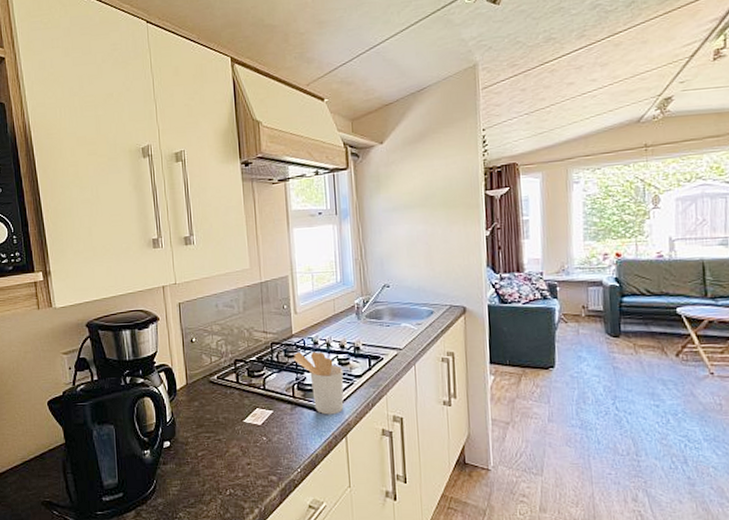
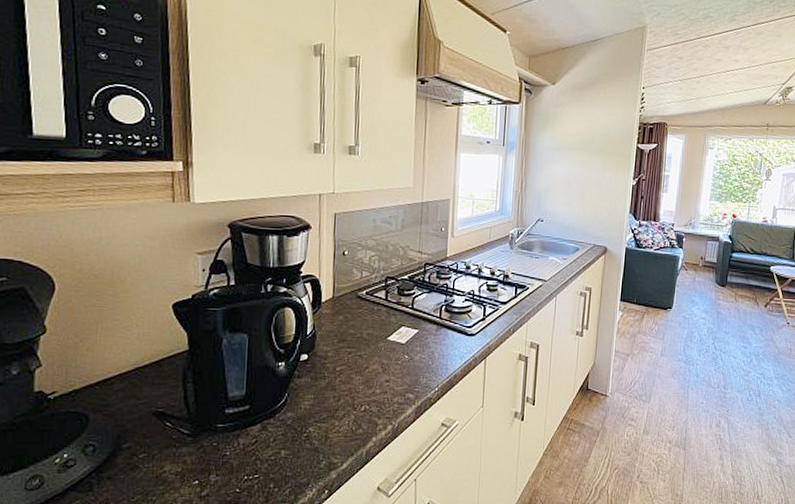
utensil holder: present [293,351,344,415] -> none [444,275,491,338]

